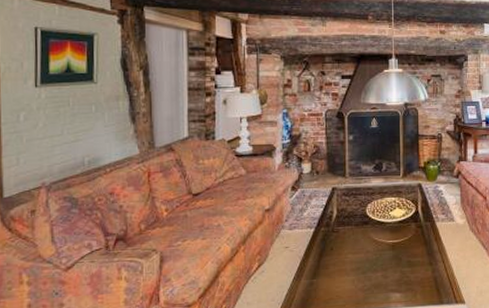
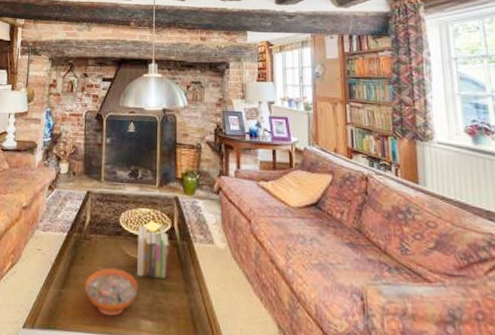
decorative bowl: none [335,254,388,295] -> present [84,268,139,316]
books: none [385,211,414,258] -> present [137,225,169,279]

